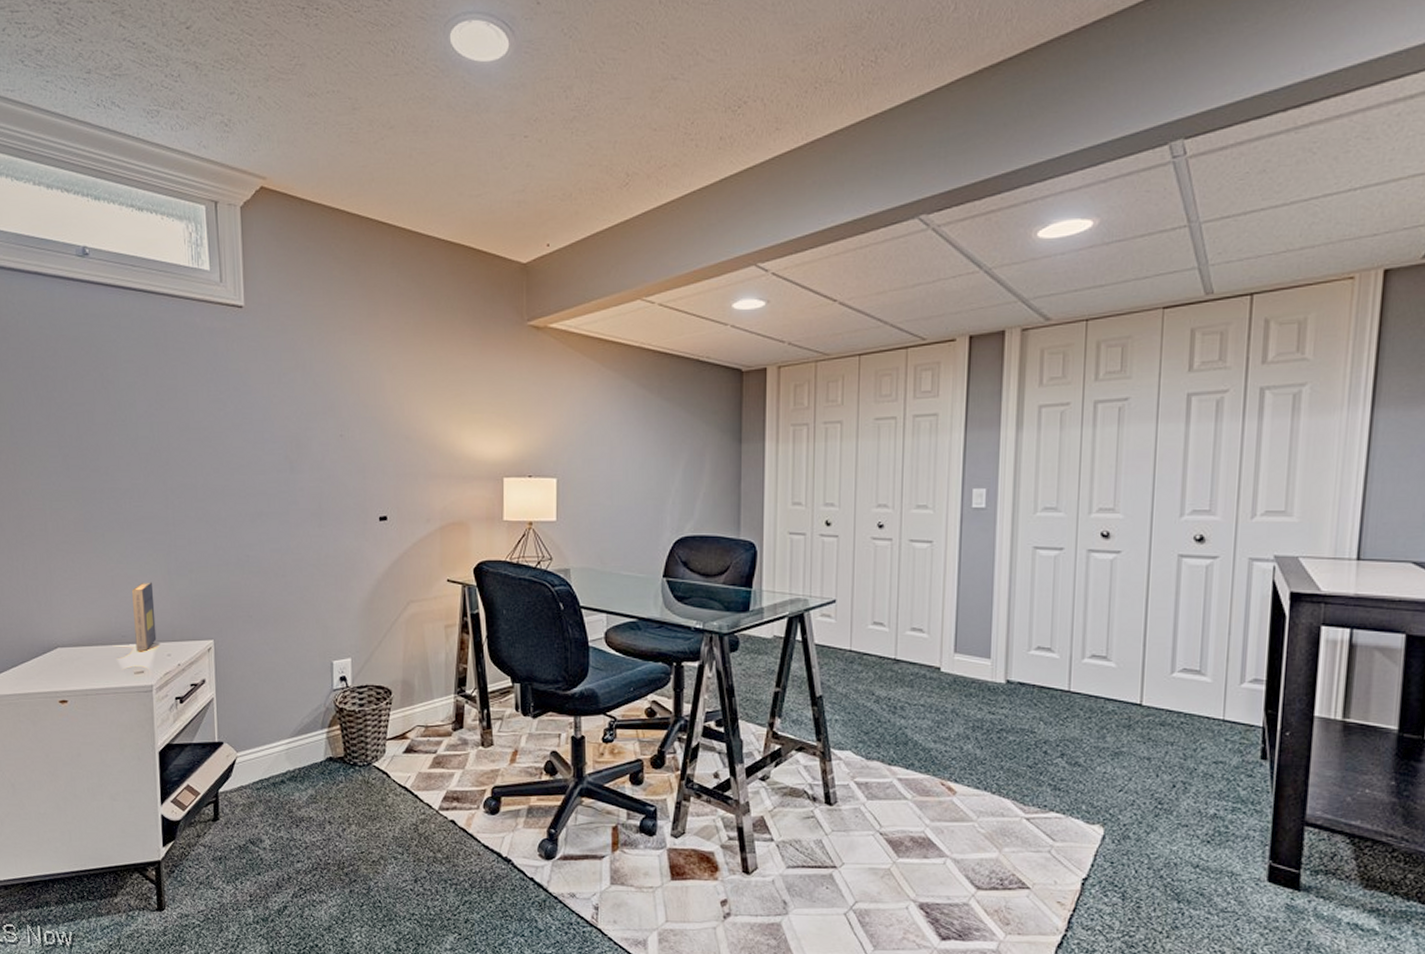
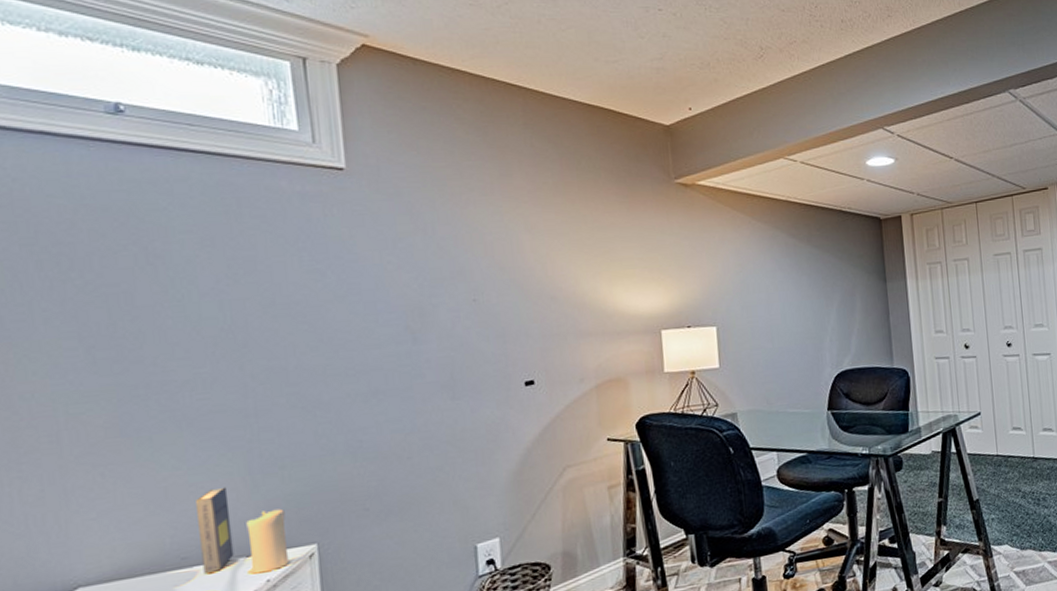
candle: none [165,606,194,658] -> present [246,509,290,575]

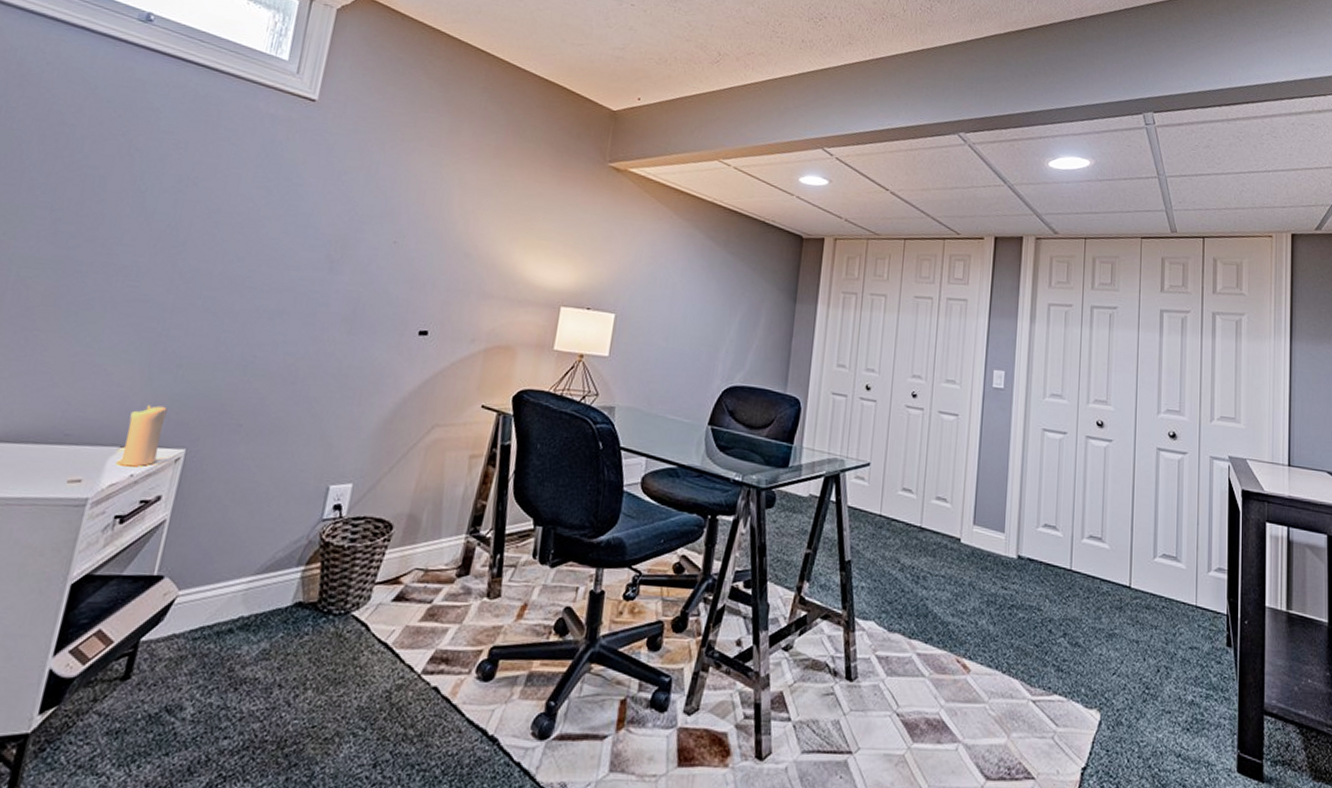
book: present [196,487,235,575] -> none [78,373,126,456]

